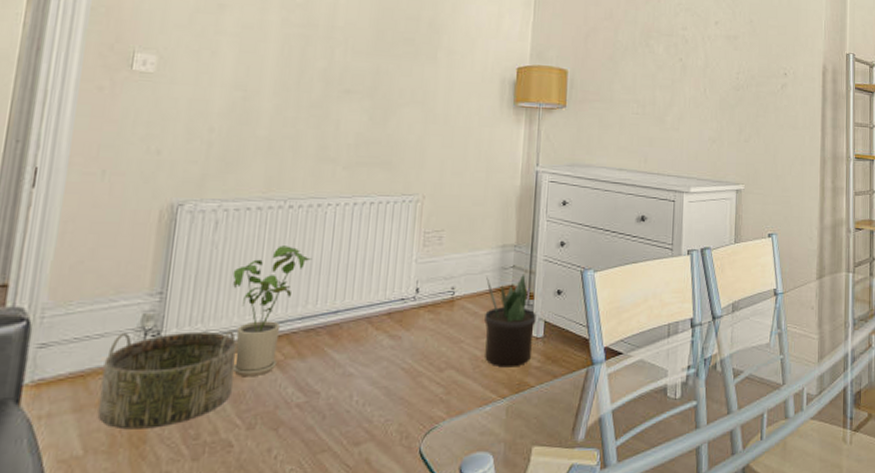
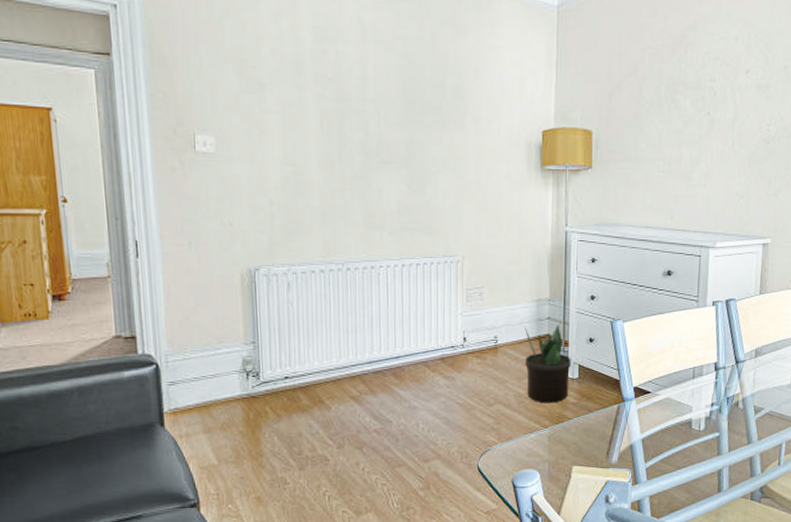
basket: present [97,331,237,430] -> none [220,372,322,446]
house plant: present [232,246,312,377] -> none [308,303,372,409]

